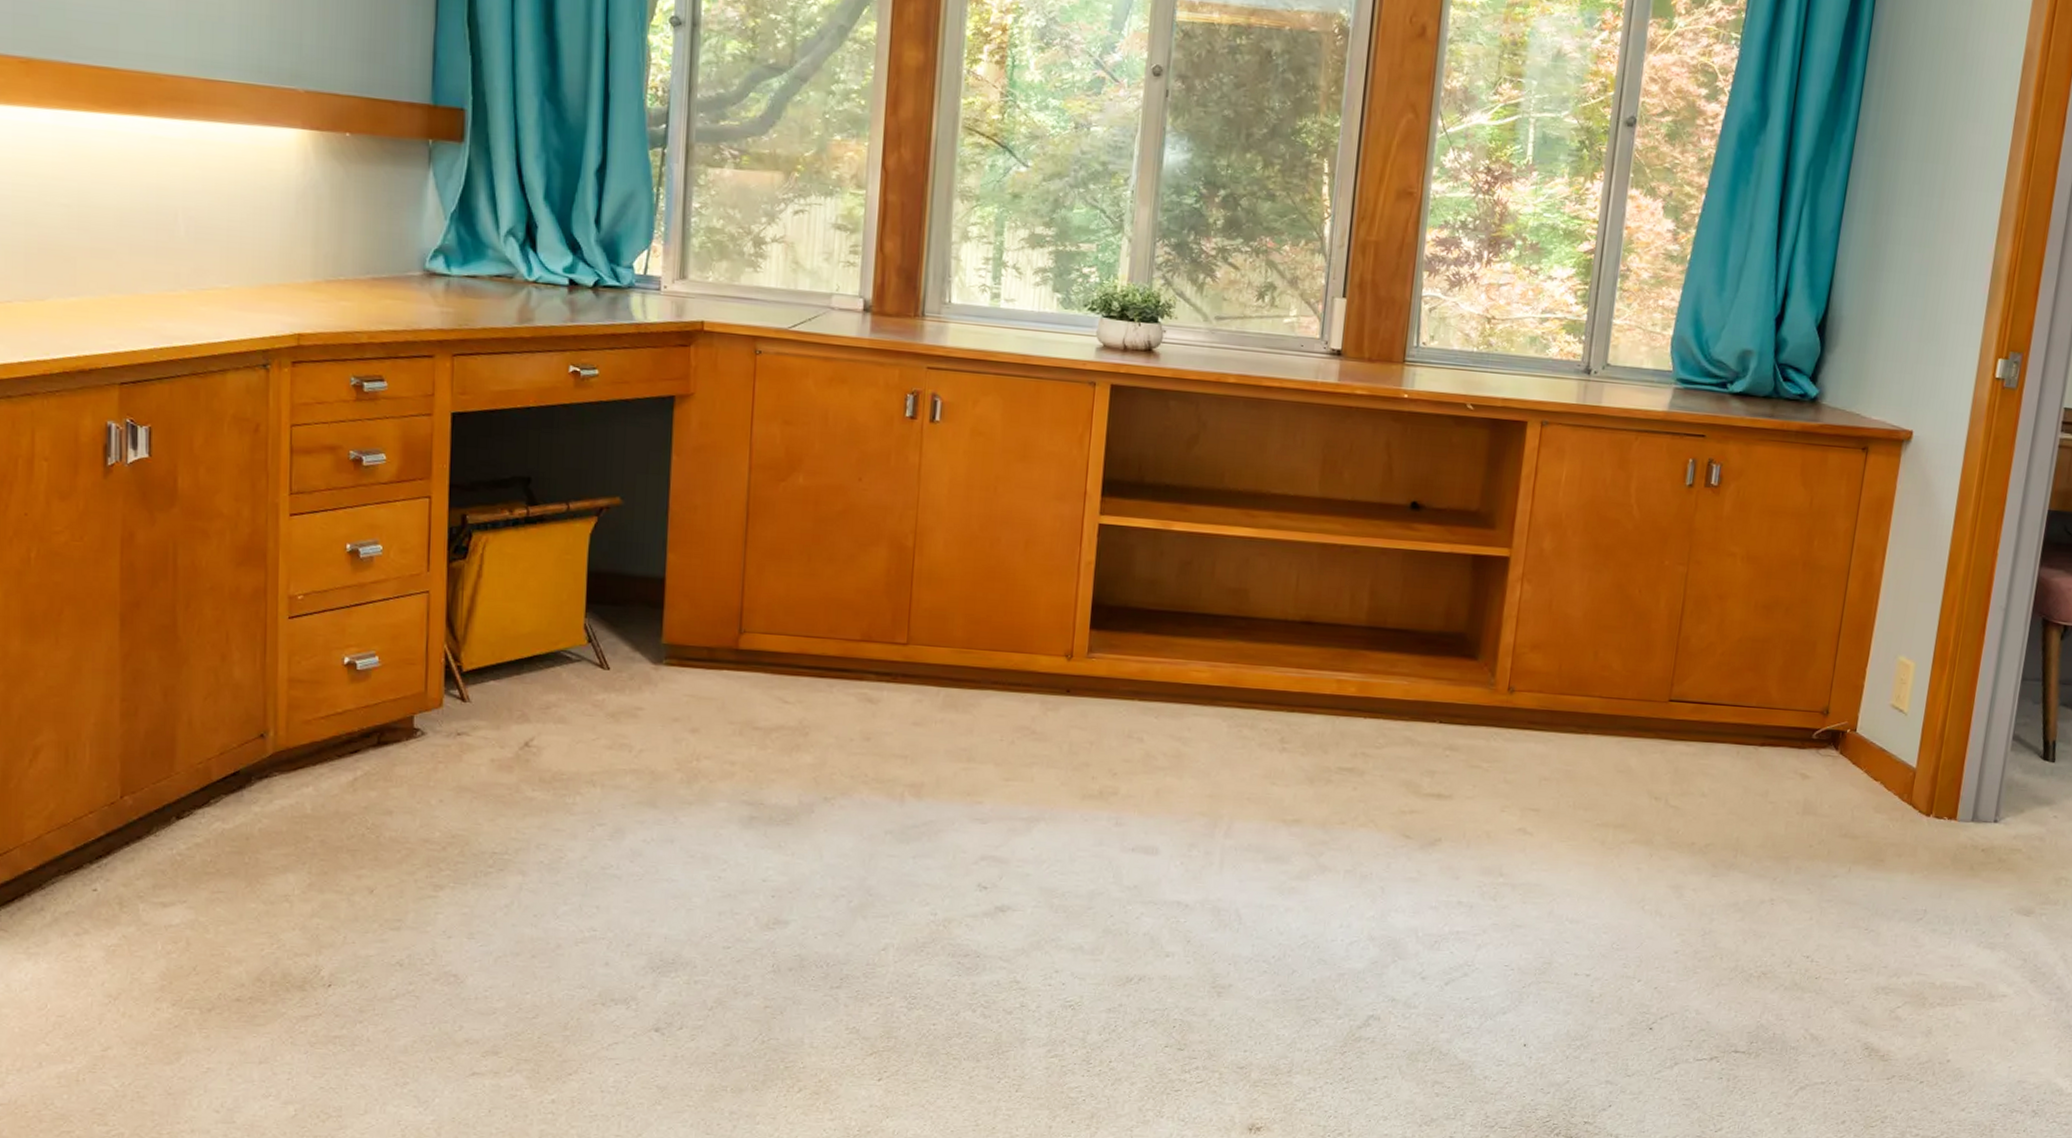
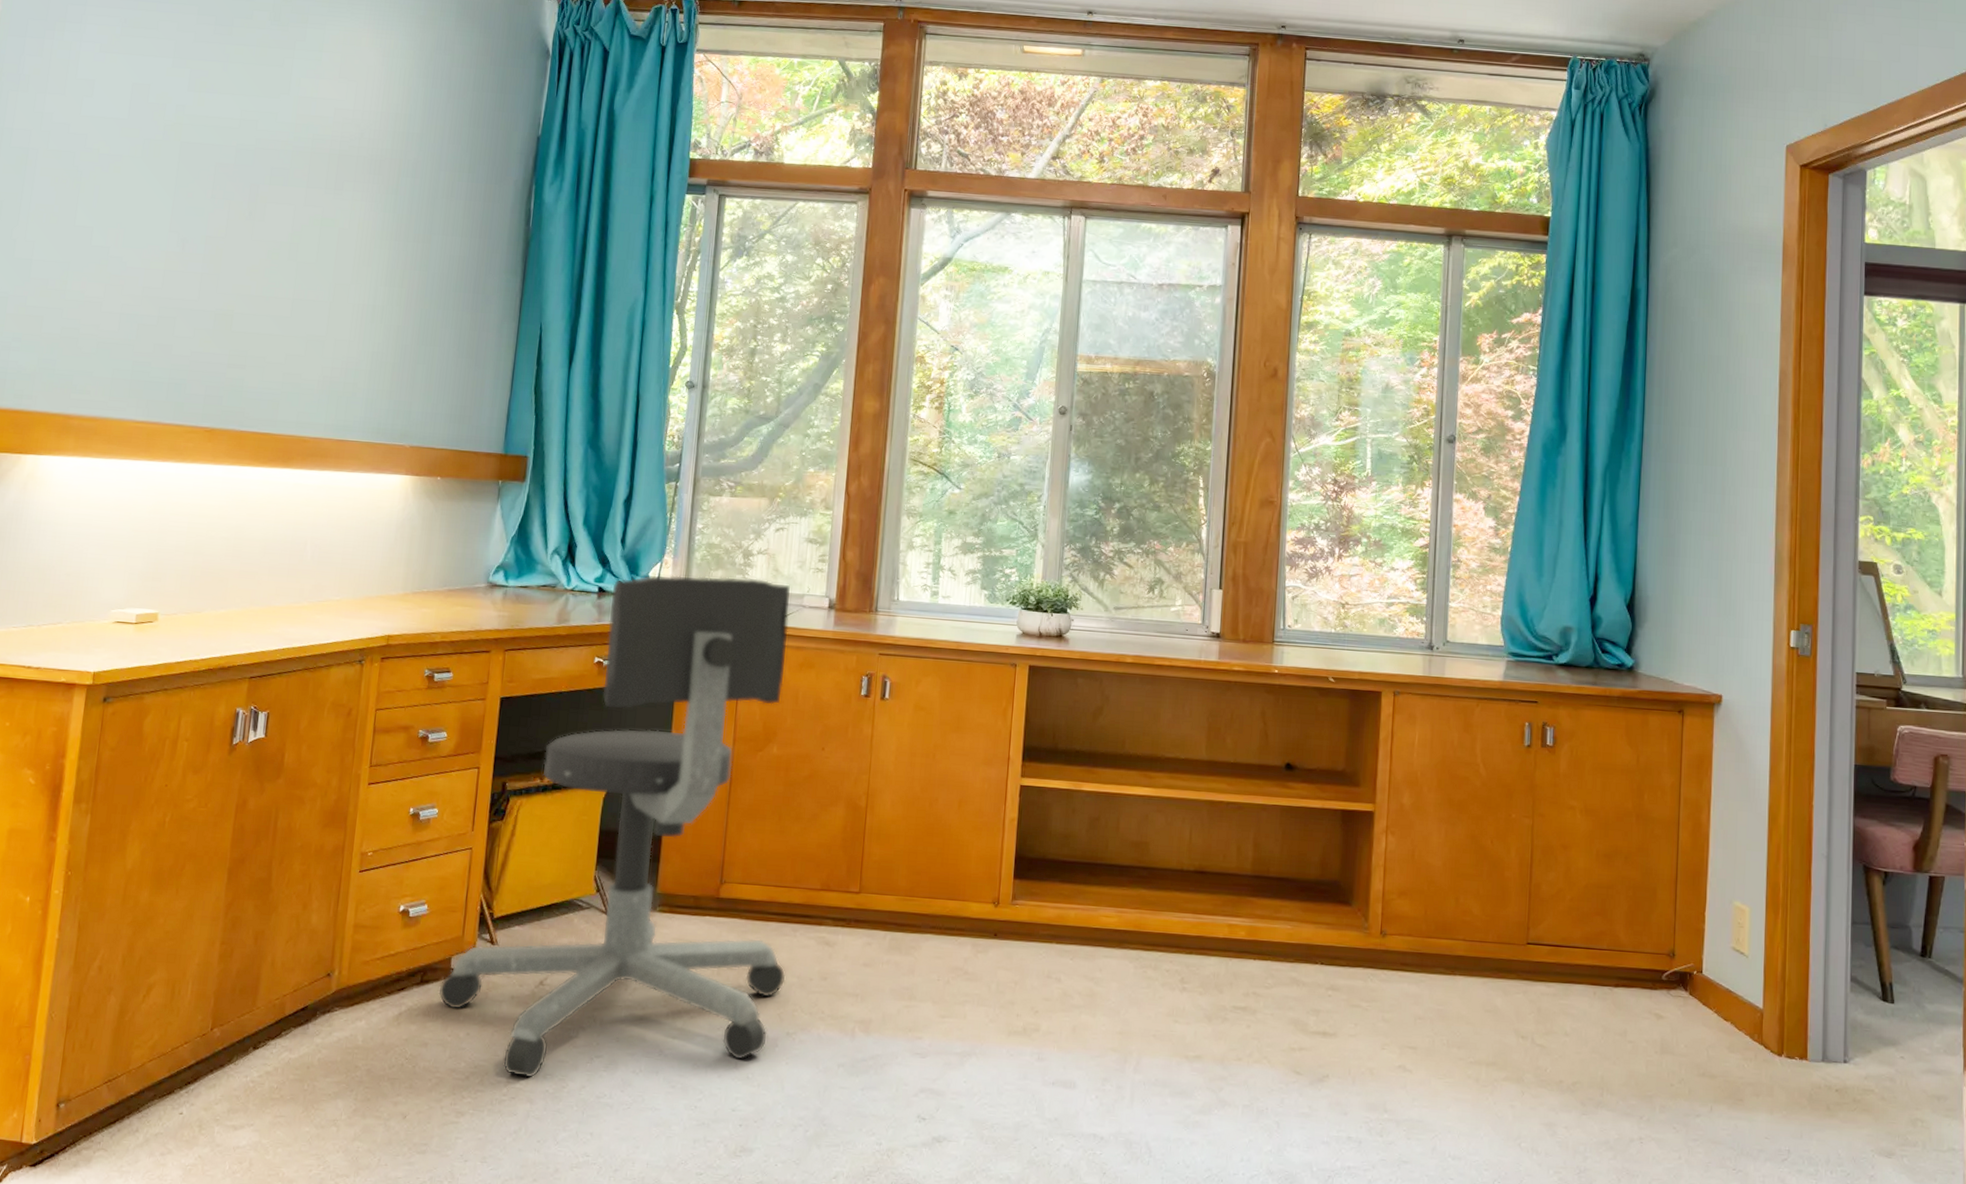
office chair: none [401,264,822,849] -> present [438,574,790,1078]

